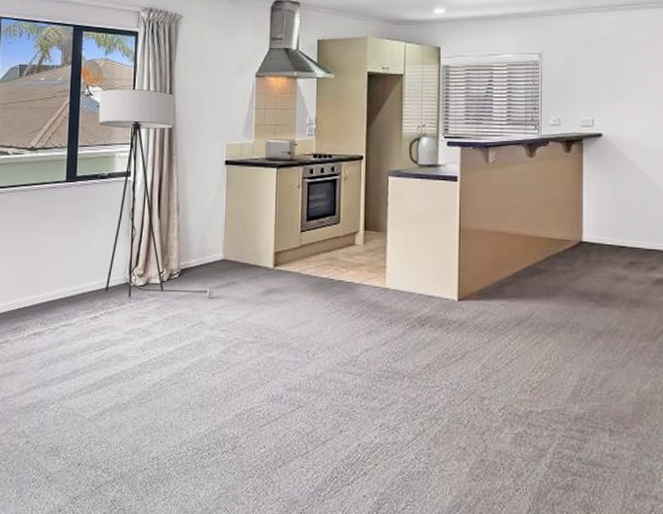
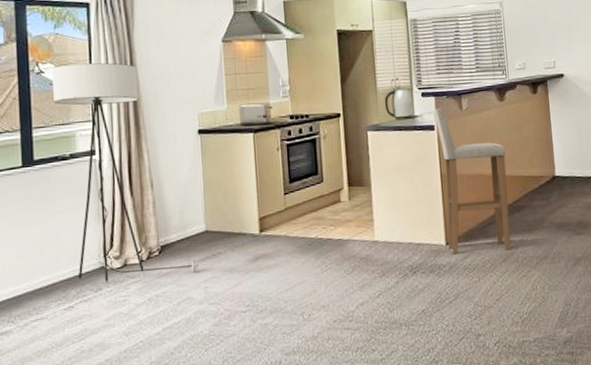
bar stool: none [457,159,531,314] -> present [433,108,512,254]

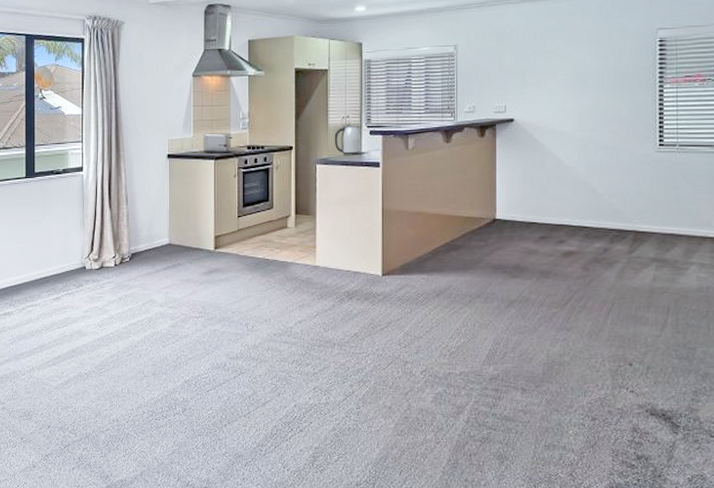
floor lamp: present [51,62,201,282] -> none [51,91,164,280]
bar stool: present [433,108,512,254] -> none [379,146,448,286]

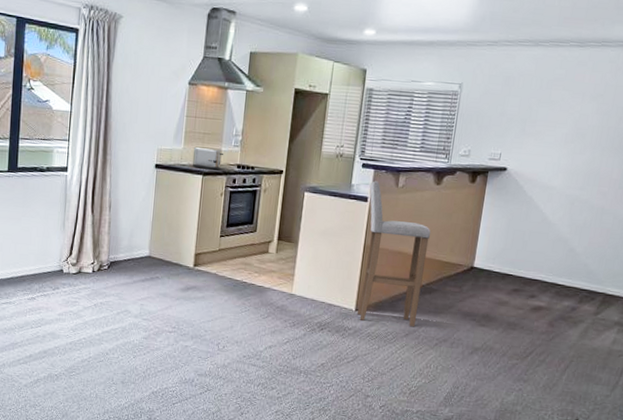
kettle: present [334,125,361,155] -> none [325,155,354,187]
bar stool: none [379,146,448,286] -> present [356,181,431,327]

